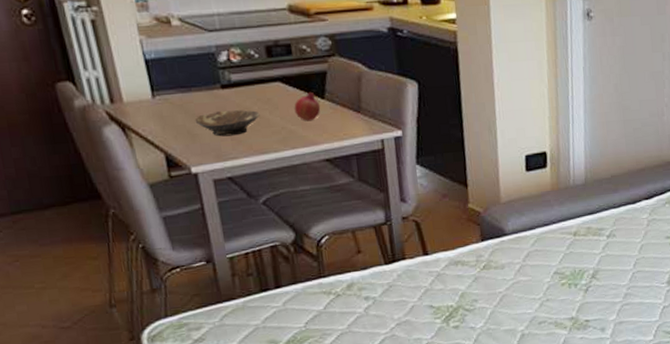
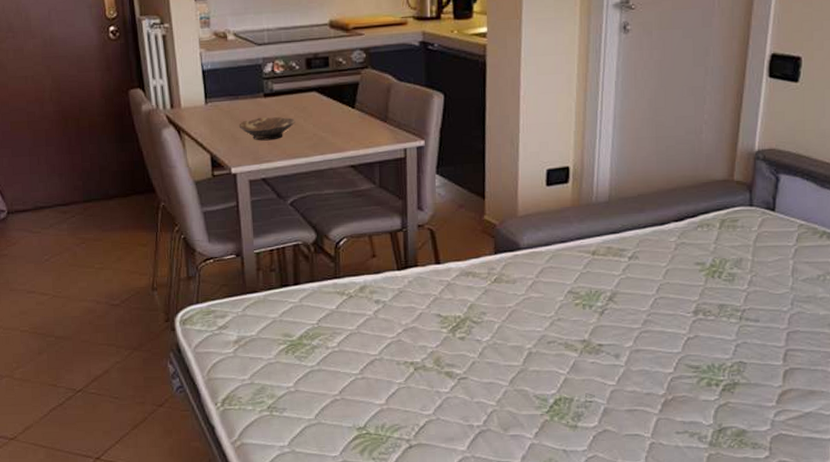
fruit: present [294,91,321,122] -> none [326,101,350,129]

